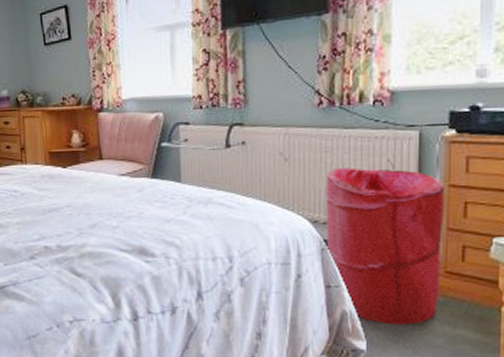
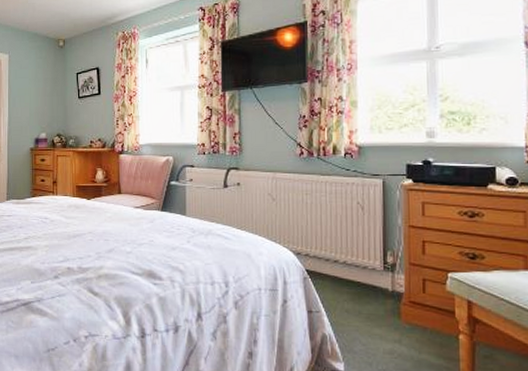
laundry hamper: present [325,167,445,326] -> none [306,208,407,349]

